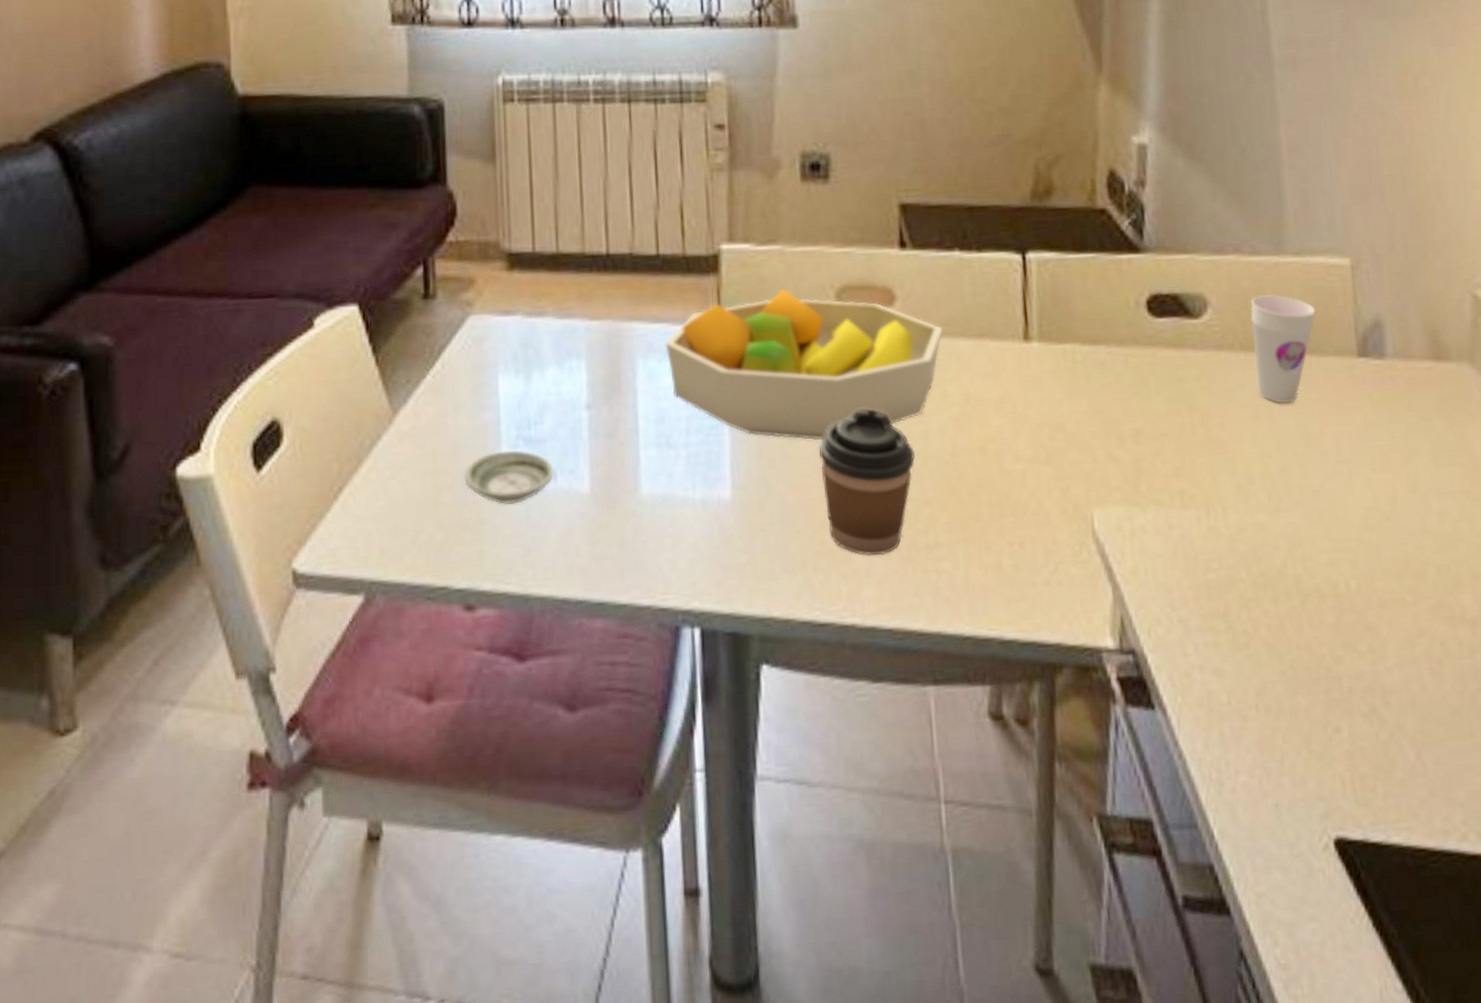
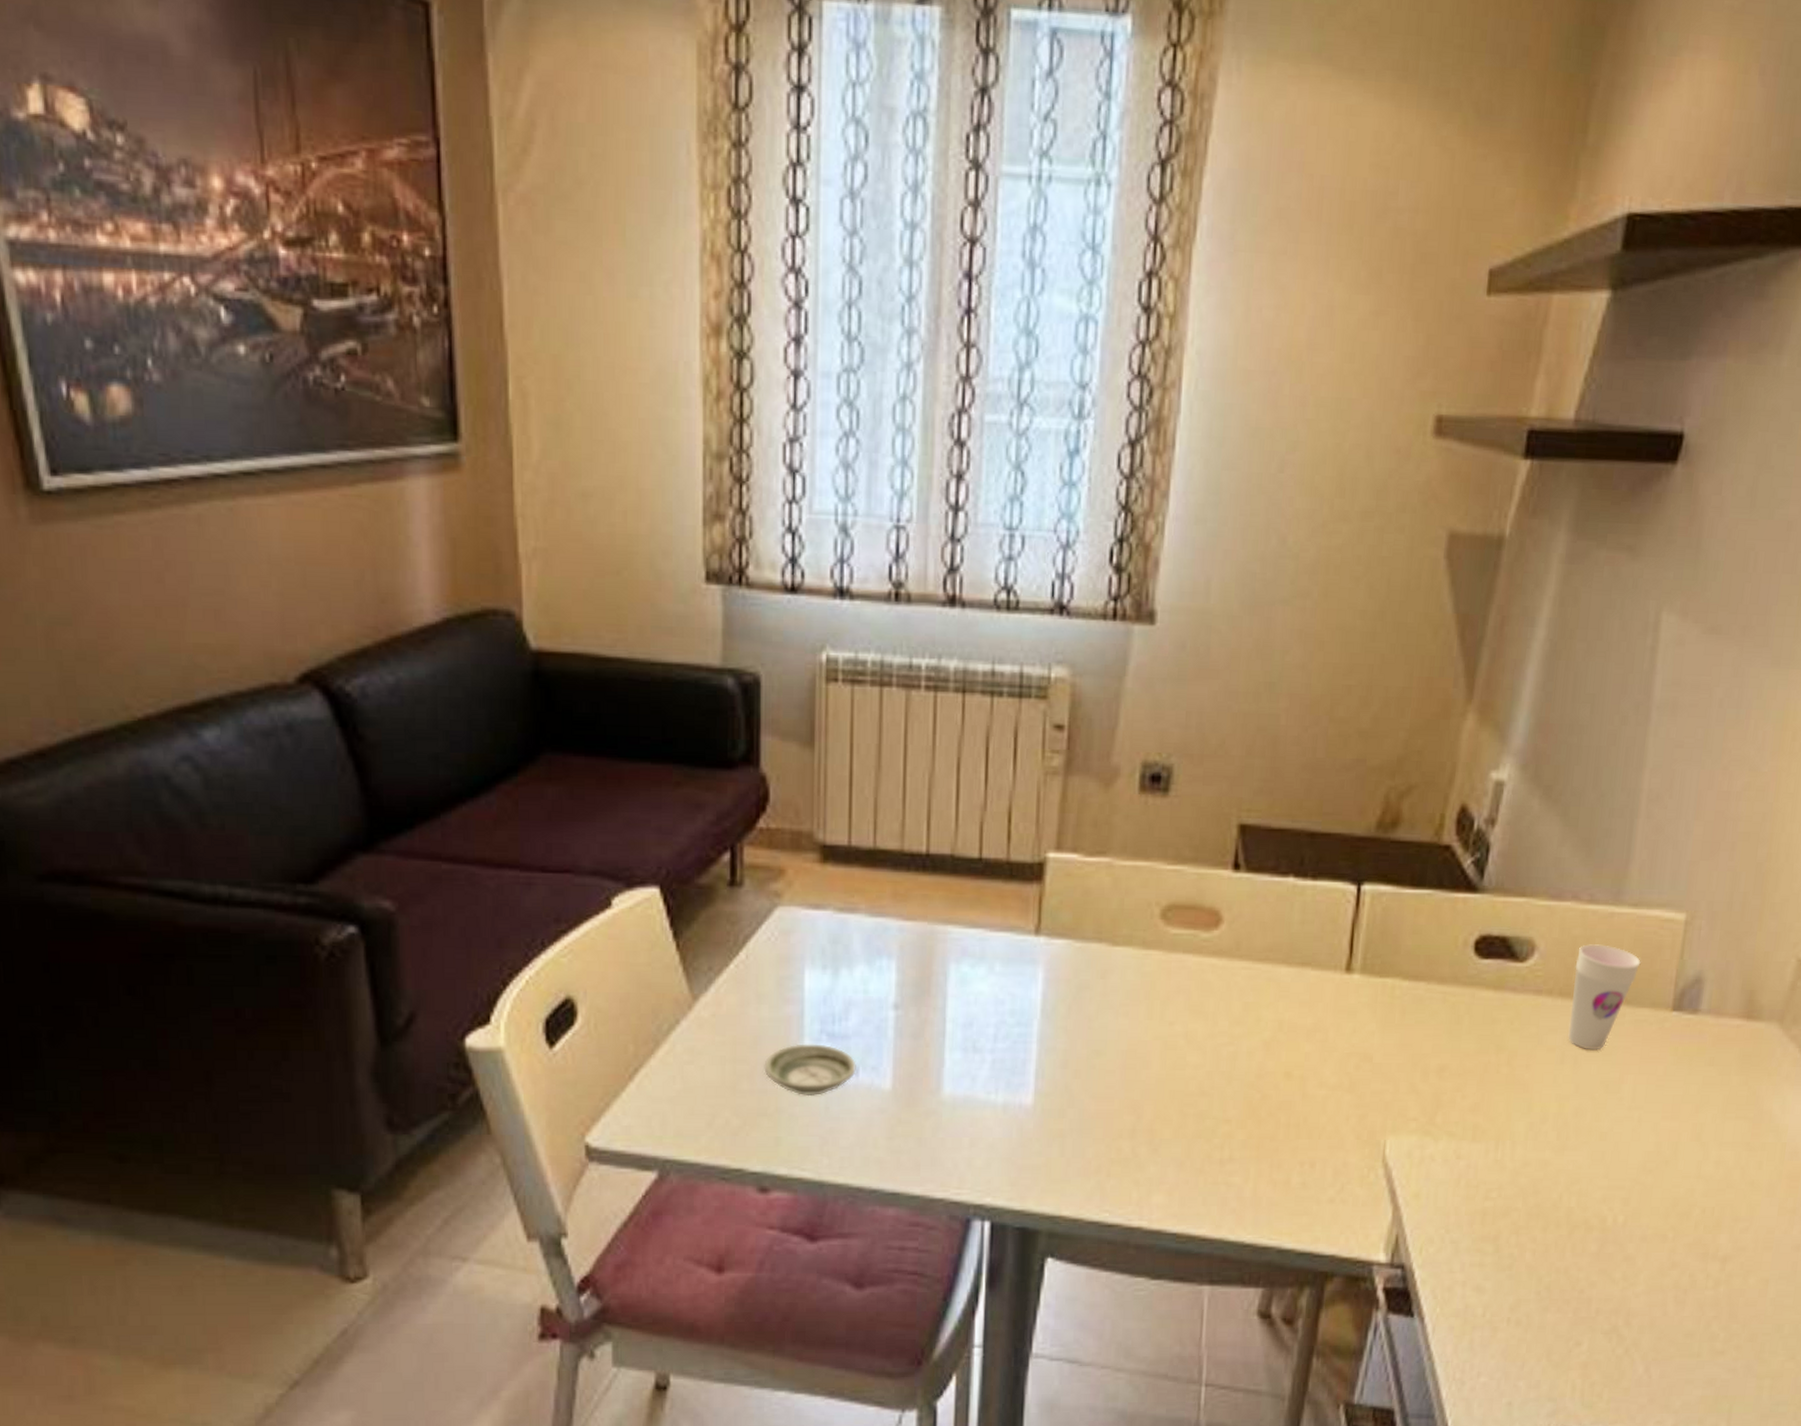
fruit bowl: present [665,289,944,441] -> none [980,903,1266,1055]
coffee cup: present [819,408,915,556] -> none [1126,1027,1220,1167]

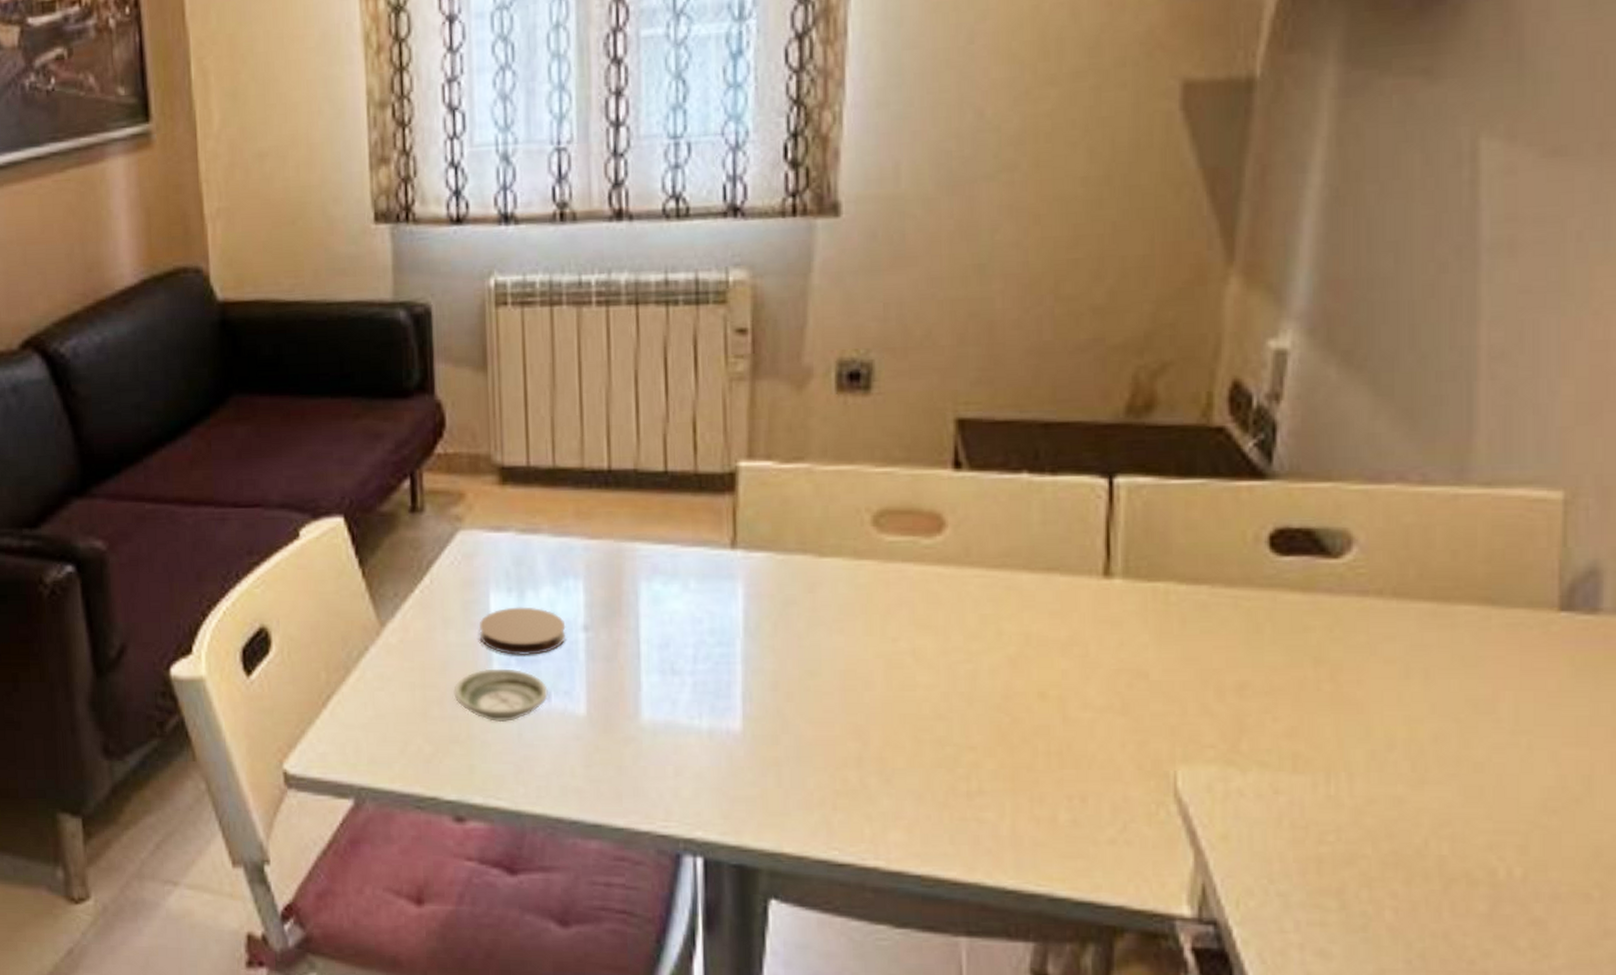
coaster: none [793,984,877,1033] -> present [480,607,566,656]
cup: present [1568,944,1641,1051] -> none [1411,533,1505,662]

